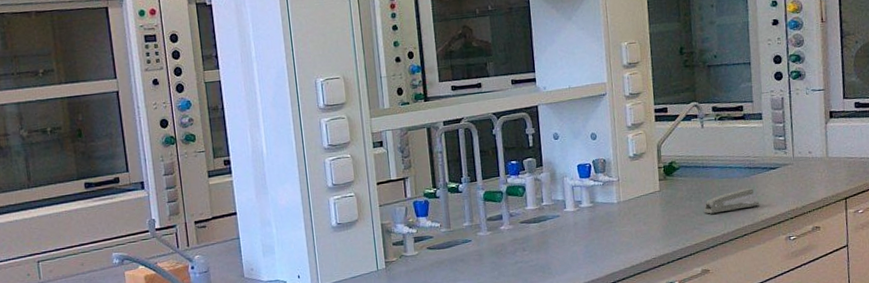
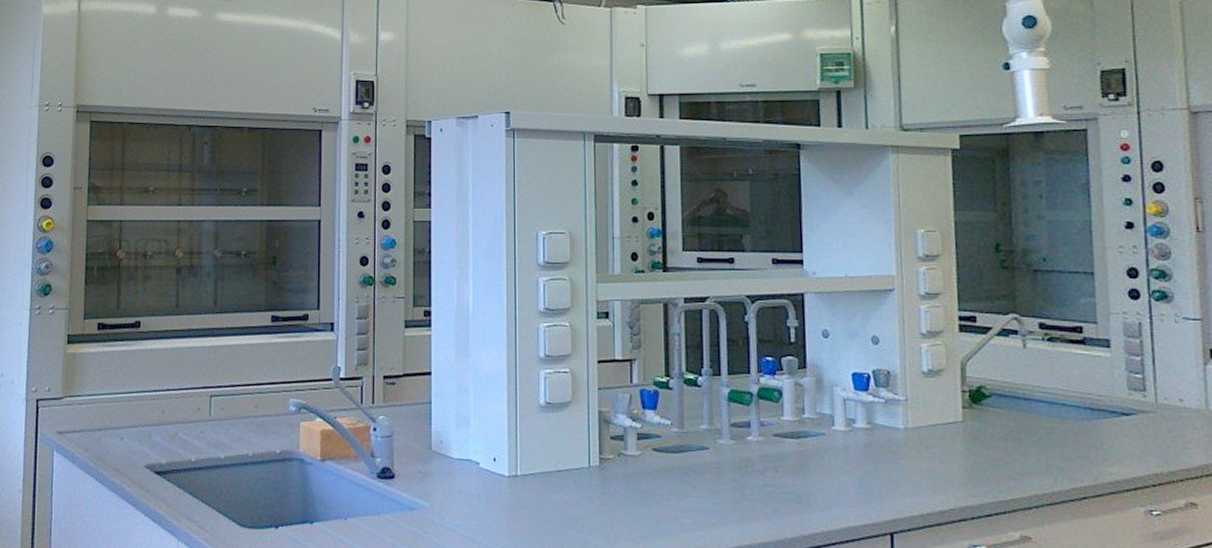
stapler: present [704,188,760,214] -> none [1025,435,1107,463]

